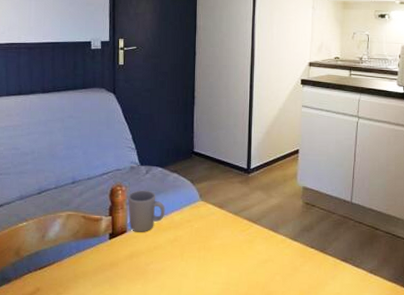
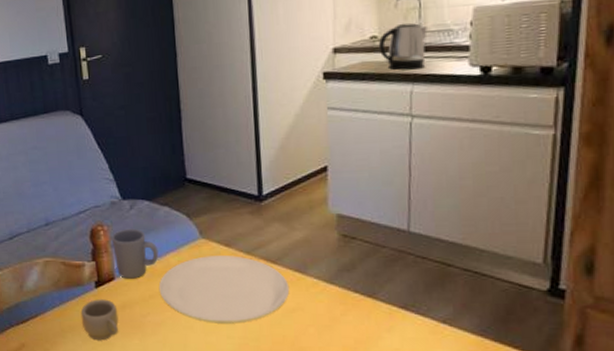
cup: none [93,249,126,286] -> present [80,299,119,341]
plate: none [162,215,265,272] -> present [158,255,290,324]
kettle: none [339,50,372,84] -> present [378,22,427,71]

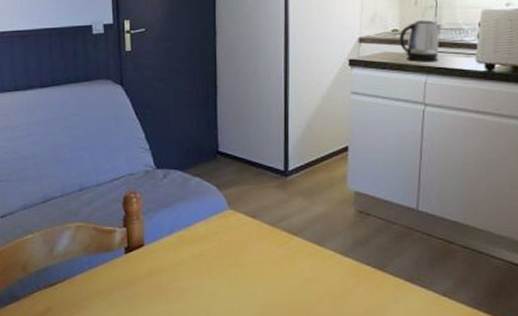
cup: present [80,299,119,341] -> none [109,265,145,306]
mug: present [112,228,159,279] -> none [144,197,188,246]
plate: present [158,255,290,324] -> none [186,226,308,292]

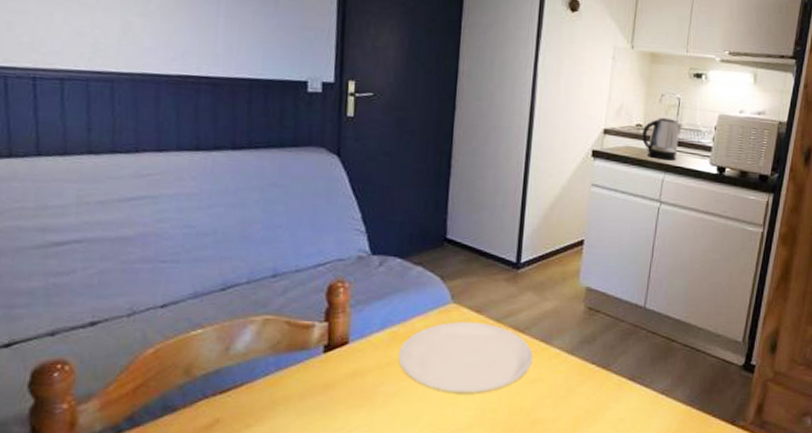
plate: none [186,226,308,292] -> present [398,322,533,394]

